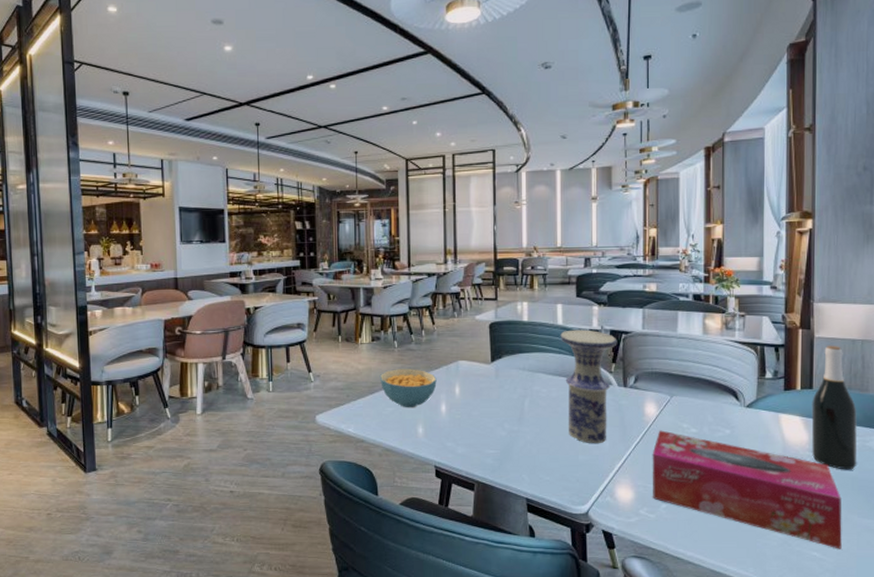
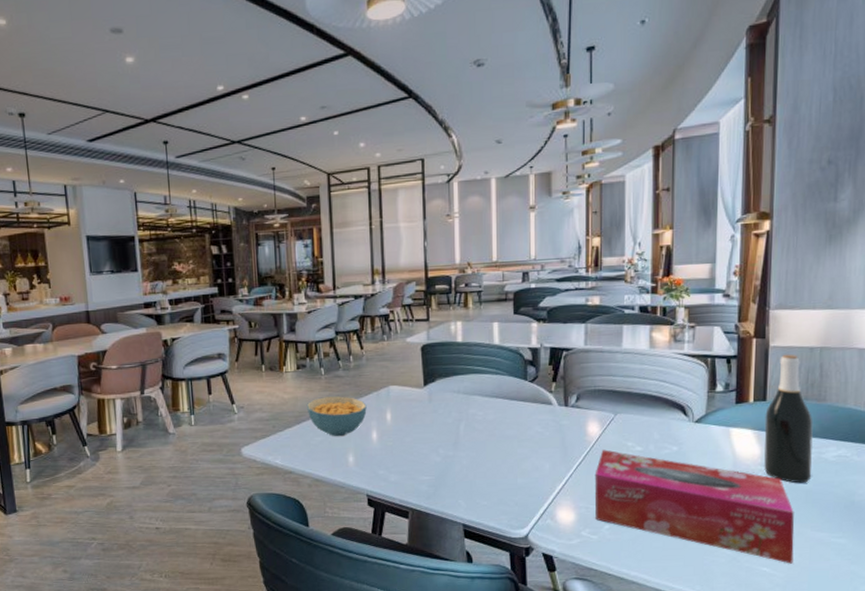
vase: present [560,329,617,444] -> none [497,348,558,467]

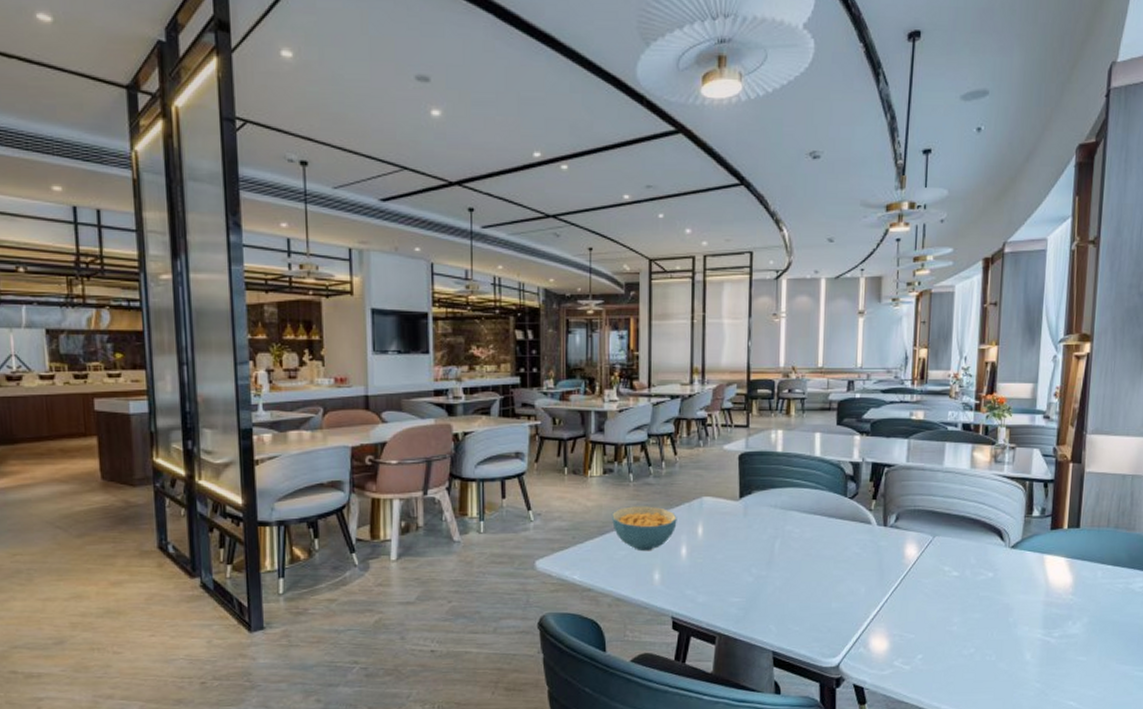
tissue box: present [594,449,794,564] -> none [909,574,1101,698]
wine bottle: present [764,354,813,483] -> none [1075,480,1123,614]

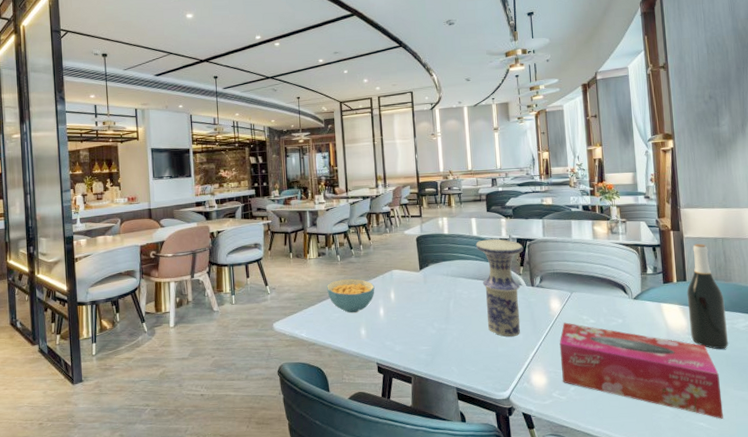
vase: none [817,462,879,590] -> present [475,239,524,337]
tissue box: none [909,574,1101,698] -> present [559,322,723,419]
wine bottle: none [1075,480,1123,614] -> present [687,243,729,350]

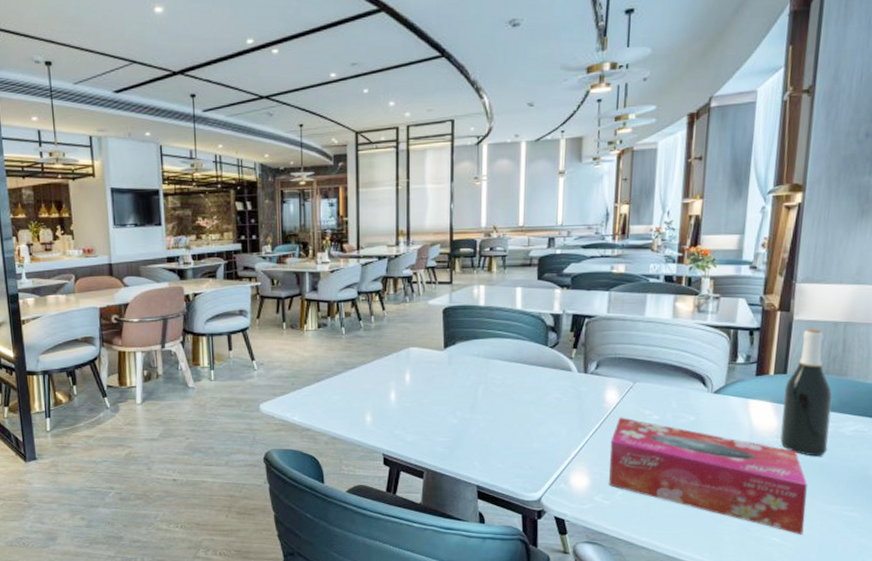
cereal bowl: present [326,278,375,313] -> none [326,356,386,396]
vase: present [475,239,524,337] -> none [518,314,580,432]

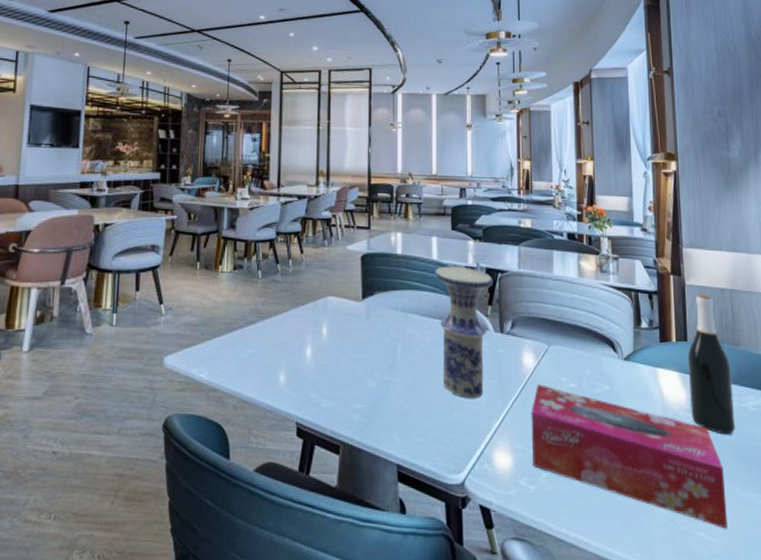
vase: none [518,314,580,432] -> present [435,266,493,399]

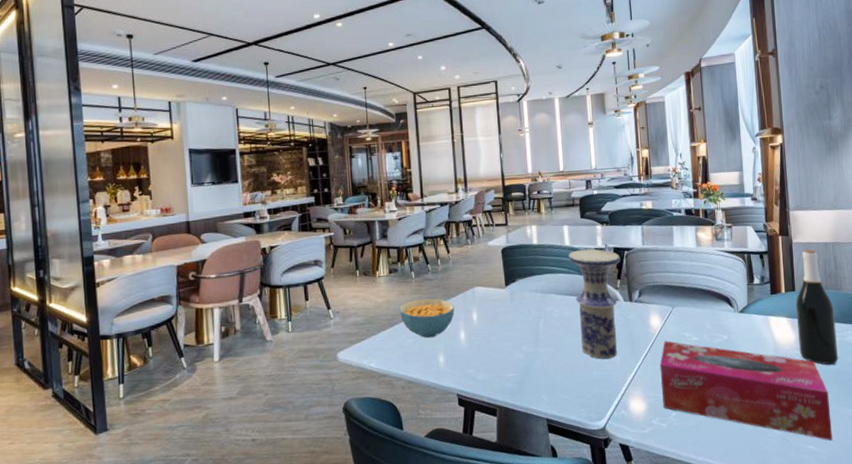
cereal bowl: none [239,303,303,351] -> present [398,298,455,339]

